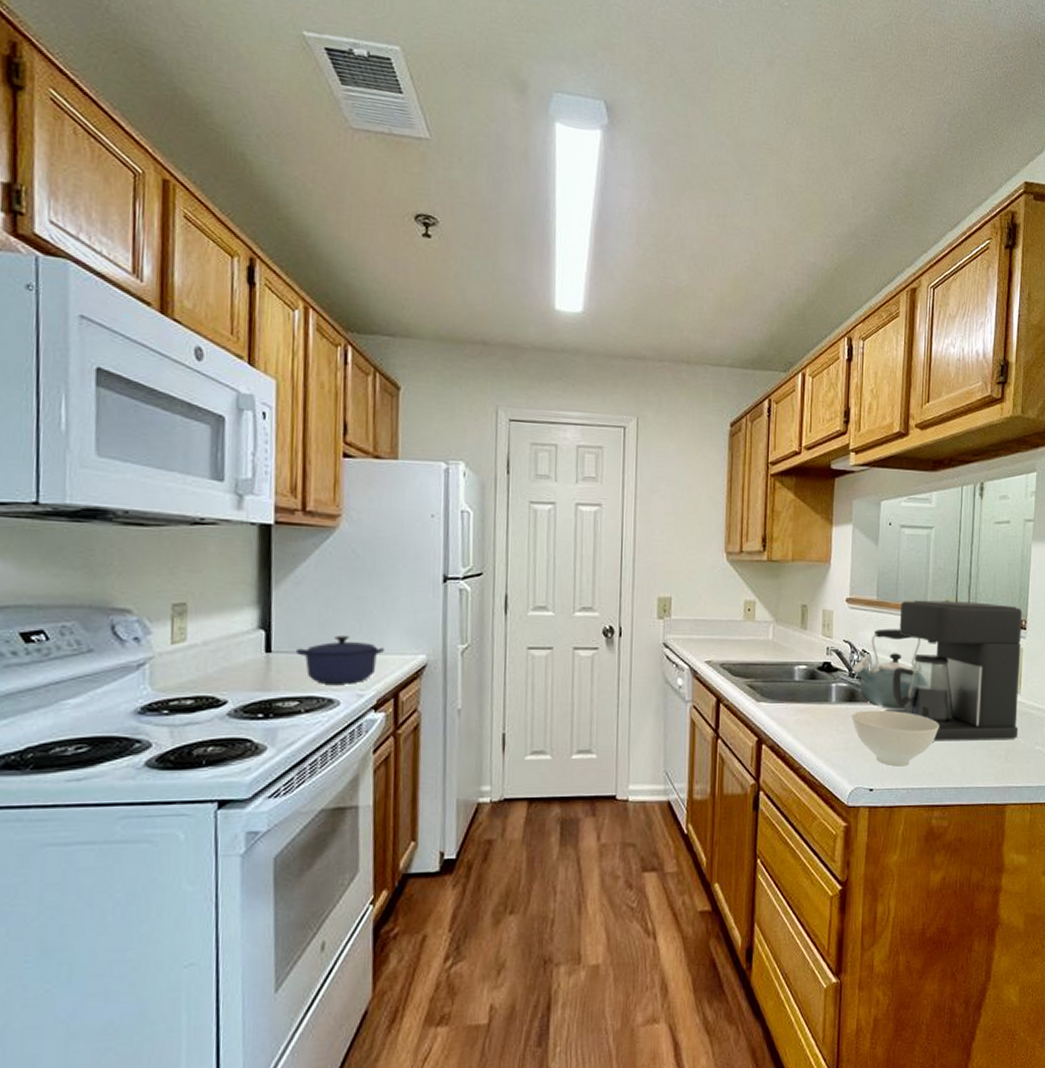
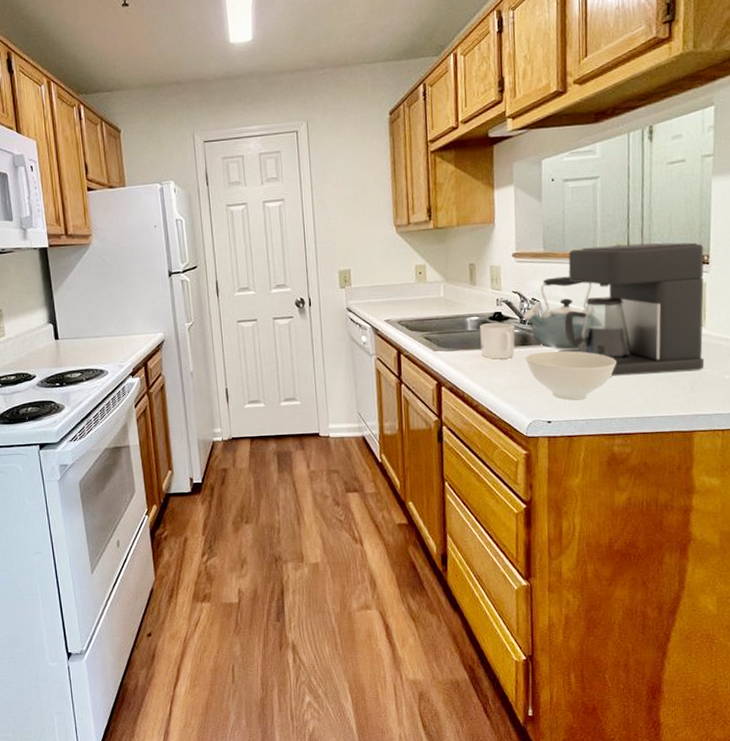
cooking pot: present [296,636,386,684] -> none [75,323,134,360]
mug: none [807,674,843,716] -> present [480,322,516,360]

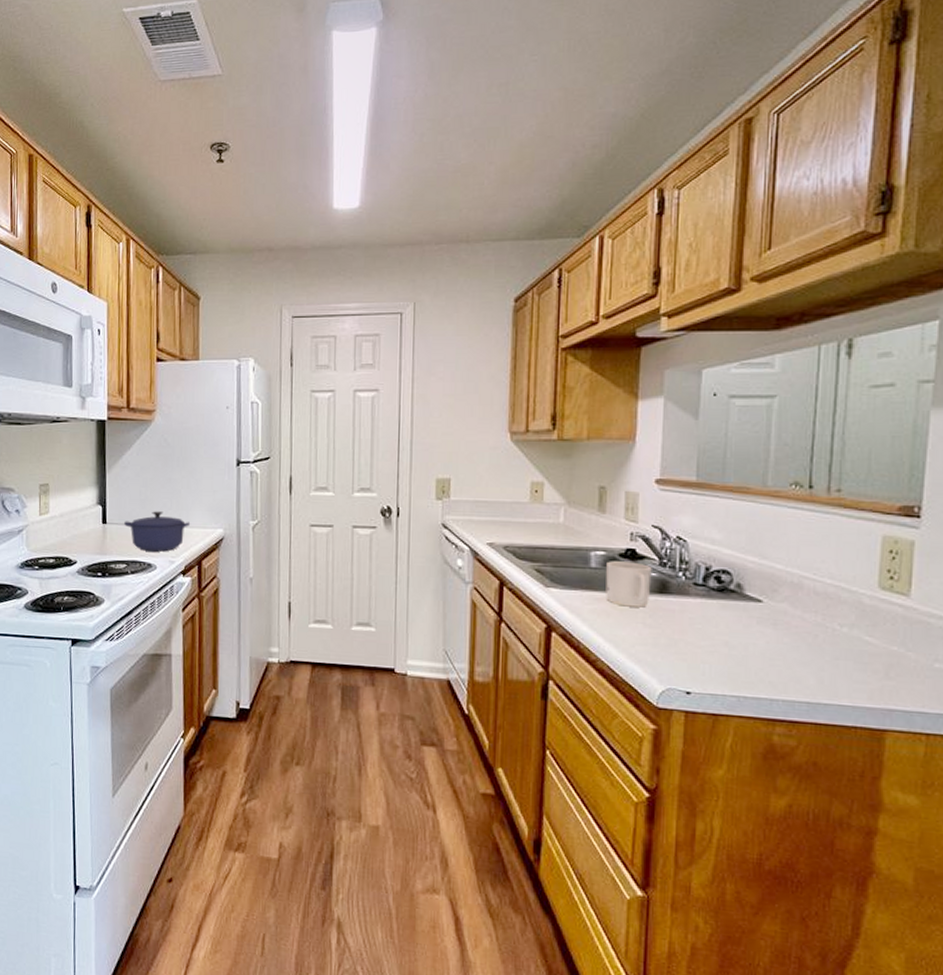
cooking pot: none [75,323,134,360] -> present [124,511,191,552]
kettle: present [523,276,592,350] -> none [664,513,757,606]
bowl: present [525,350,617,401] -> none [662,603,786,671]
coffee maker: present [557,242,705,375] -> none [706,481,915,652]

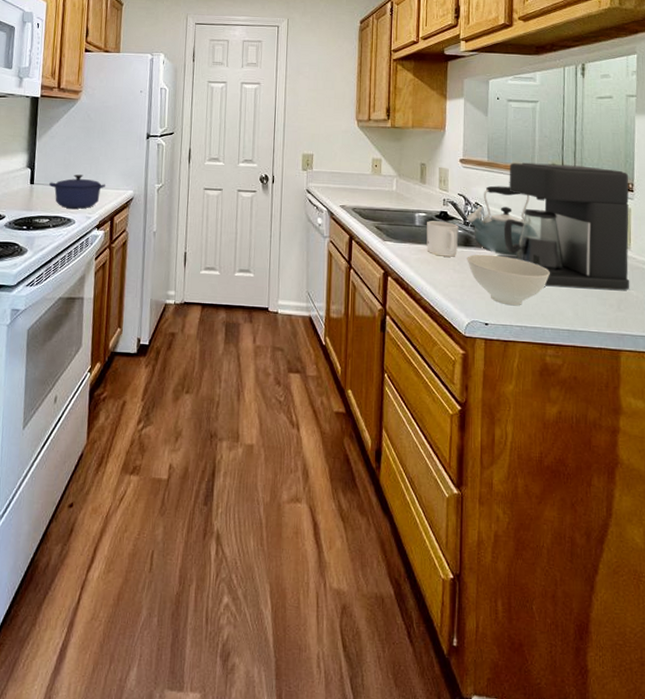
bowl: none [662,603,786,671] -> present [467,254,551,306]
kettle: none [664,513,757,606] -> present [467,185,529,256]
coffee maker: none [706,481,915,652] -> present [497,162,630,290]

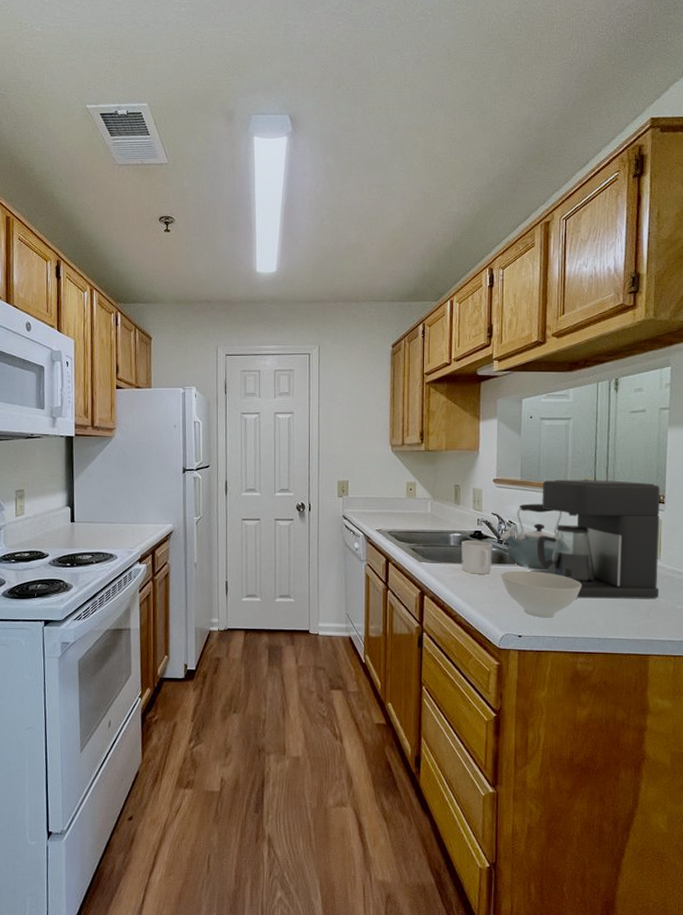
cooking pot: present [49,174,106,209] -> none [90,511,146,544]

